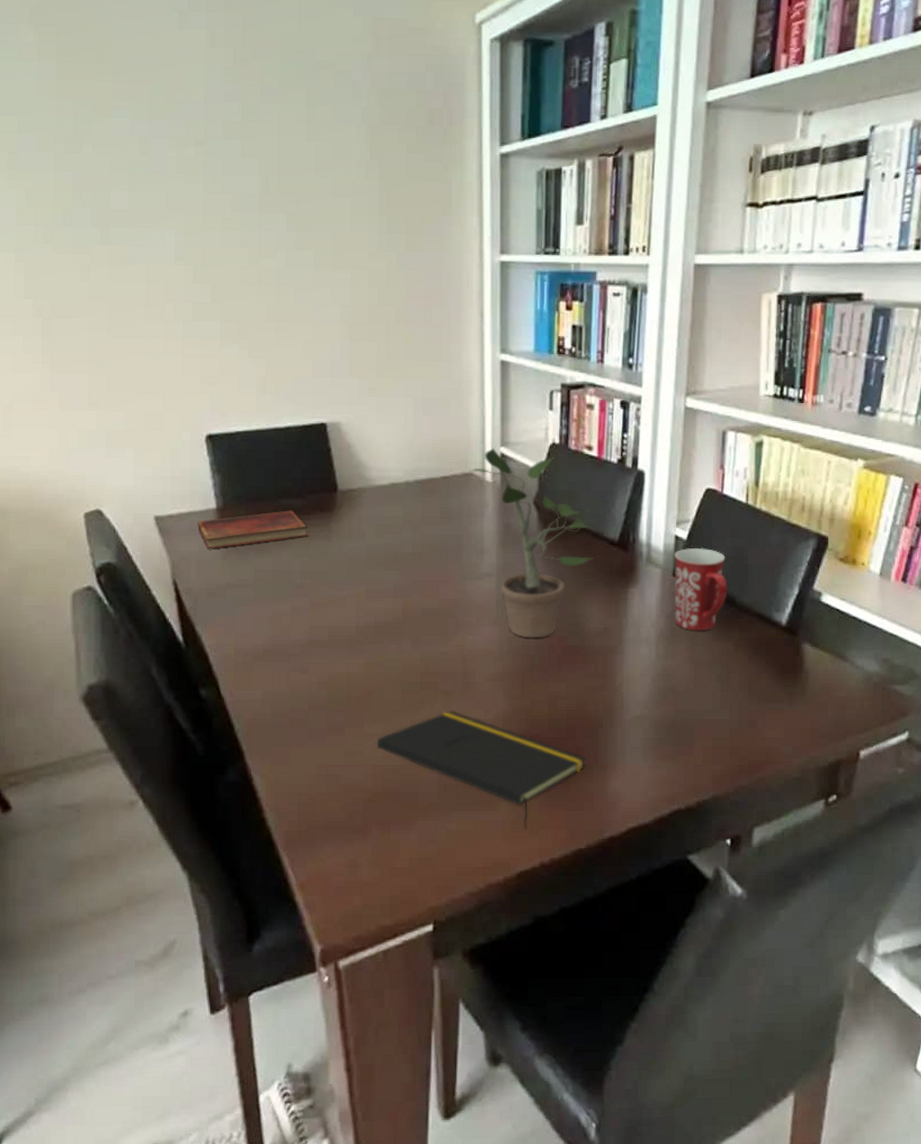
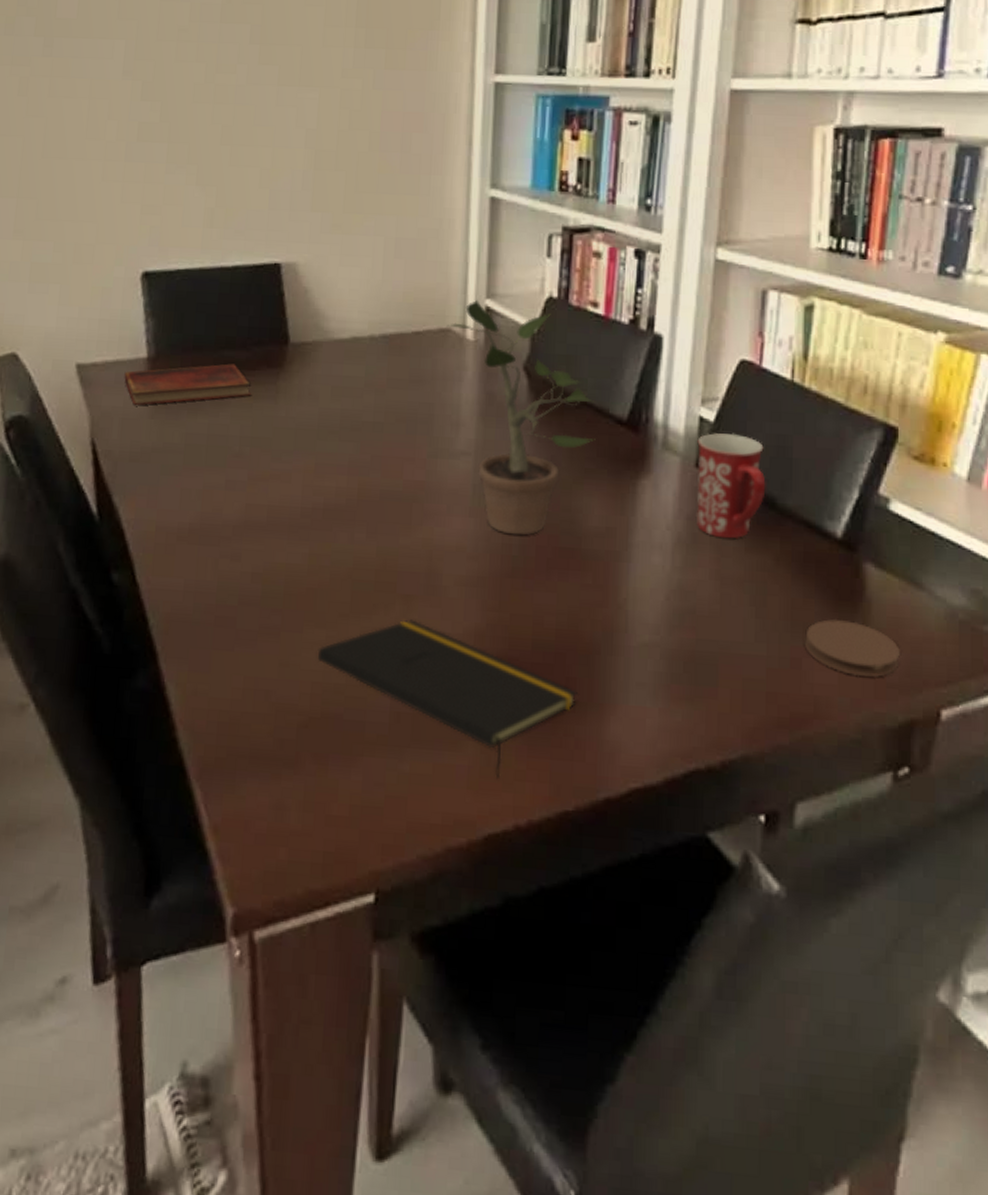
coaster: none [759,687,830,731] -> present [805,618,900,677]

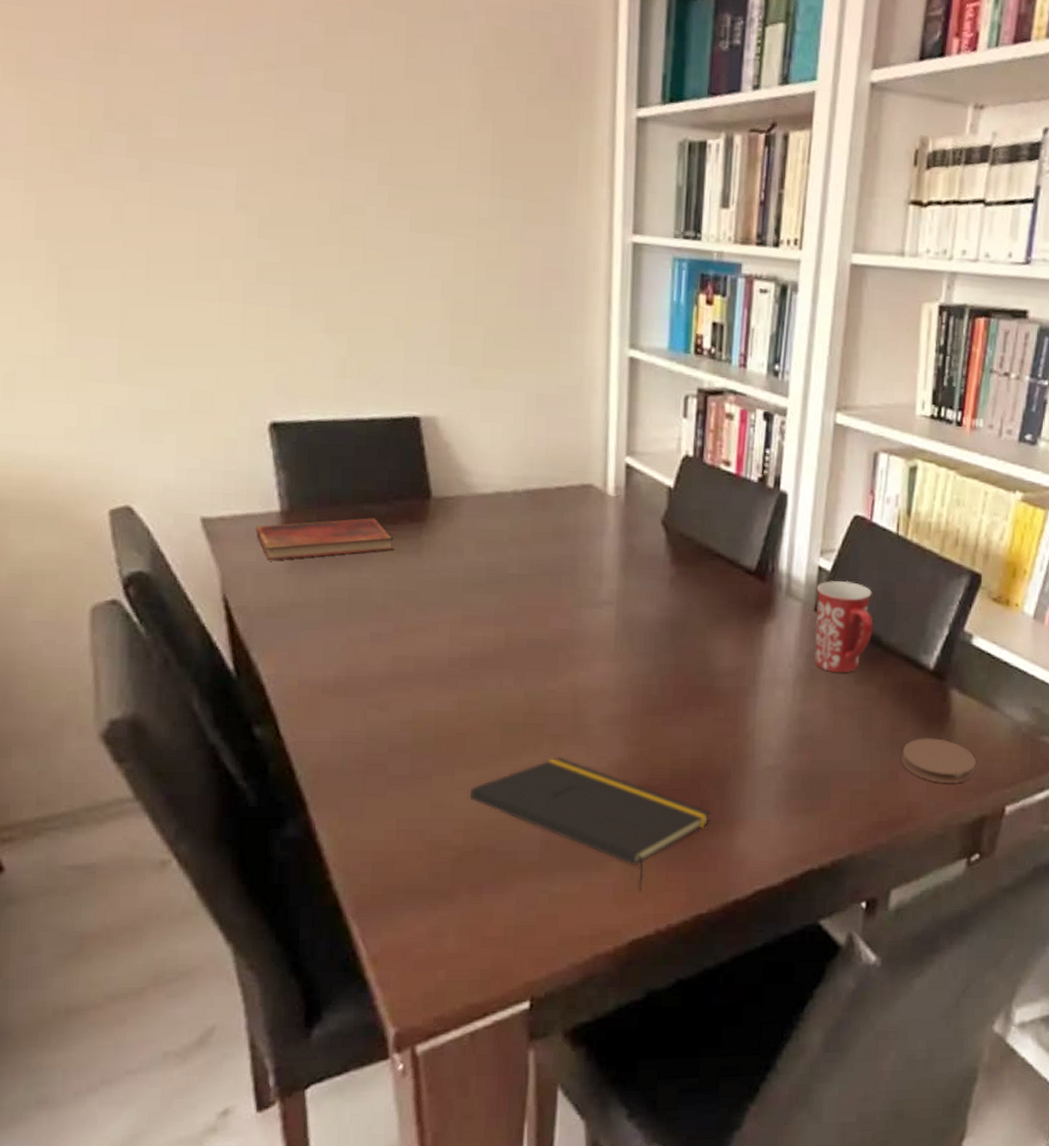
potted plant: present [446,299,596,536] -> none [588,456,727,677]

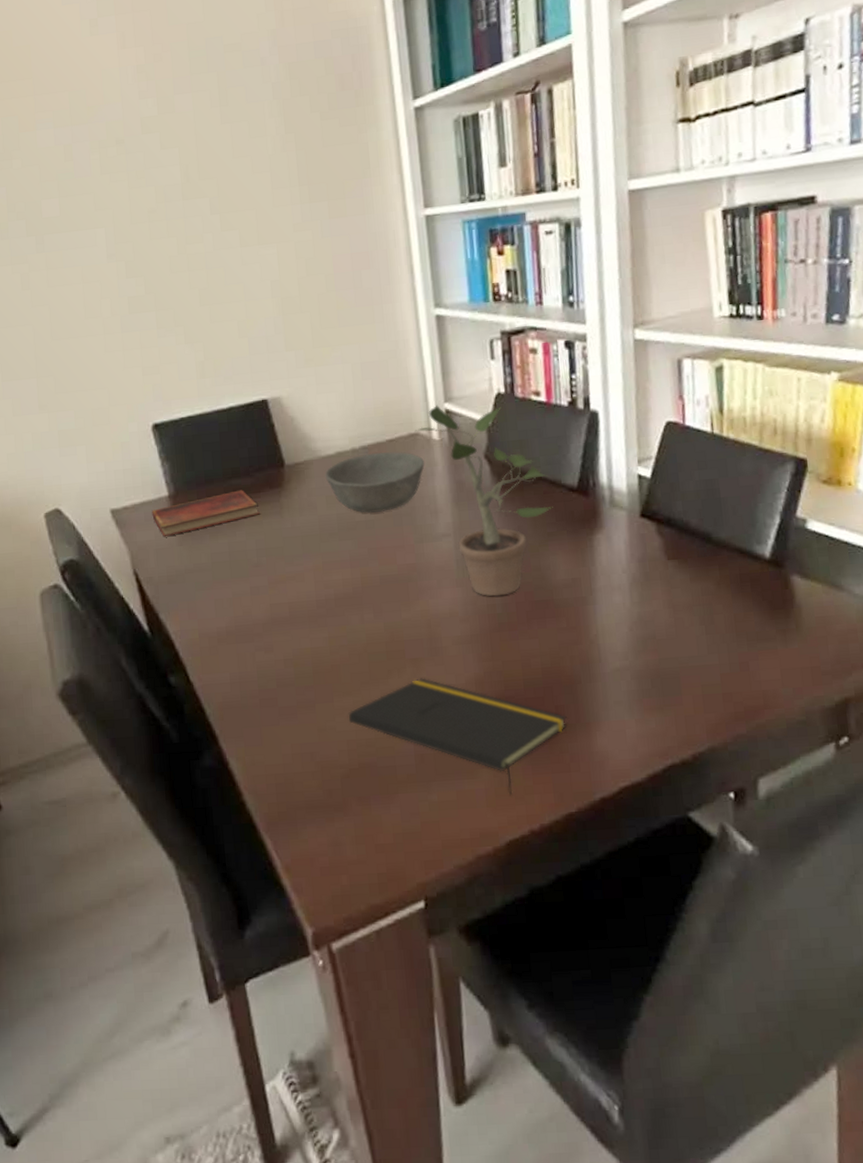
bowl: none [478,498,595,567] -> present [325,452,425,513]
potted plant: none [588,456,727,677] -> present [414,404,553,597]
mug: present [814,580,873,674] -> none [639,484,702,573]
coaster: present [902,737,976,784] -> none [750,625,830,670]

